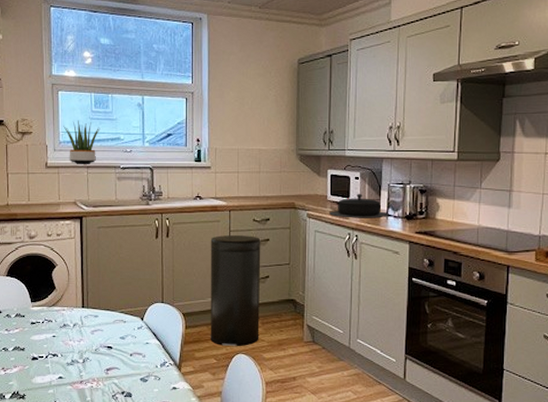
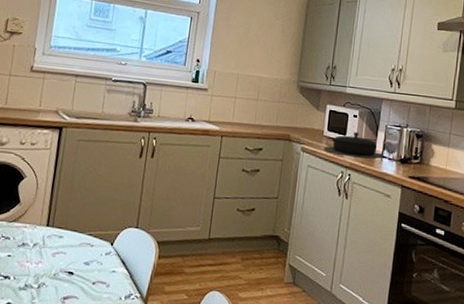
potted plant: present [63,120,101,164] -> none [57,26,97,73]
pedal bin: present [210,235,261,347] -> none [183,161,251,283]

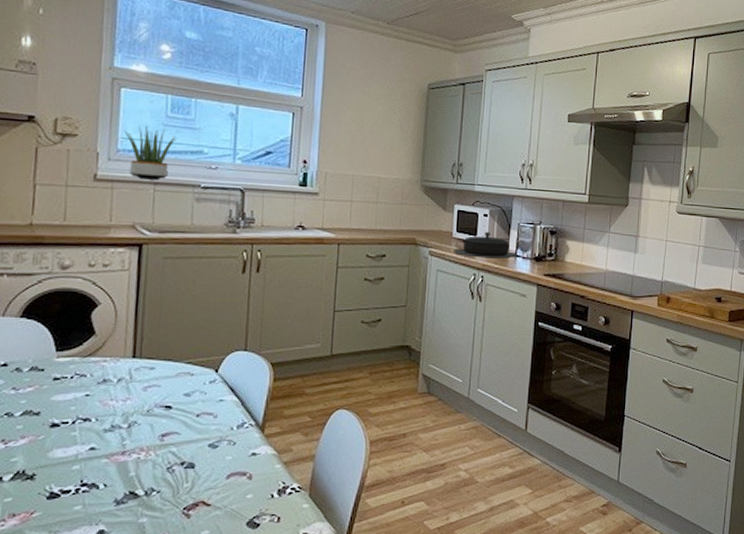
potted plant: none [57,26,97,73] -> present [124,125,177,180]

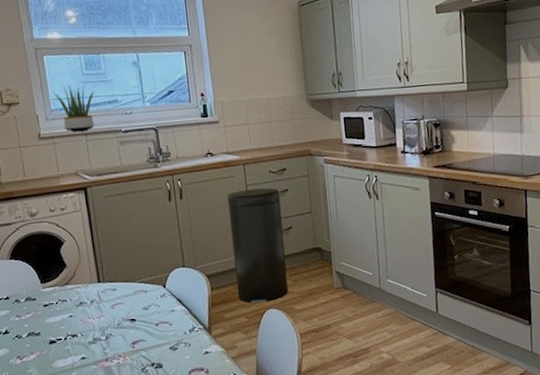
pedal bin: none [304,272,374,402] -> present [227,188,289,304]
cooking pot: present [454,231,518,259] -> none [346,133,406,159]

